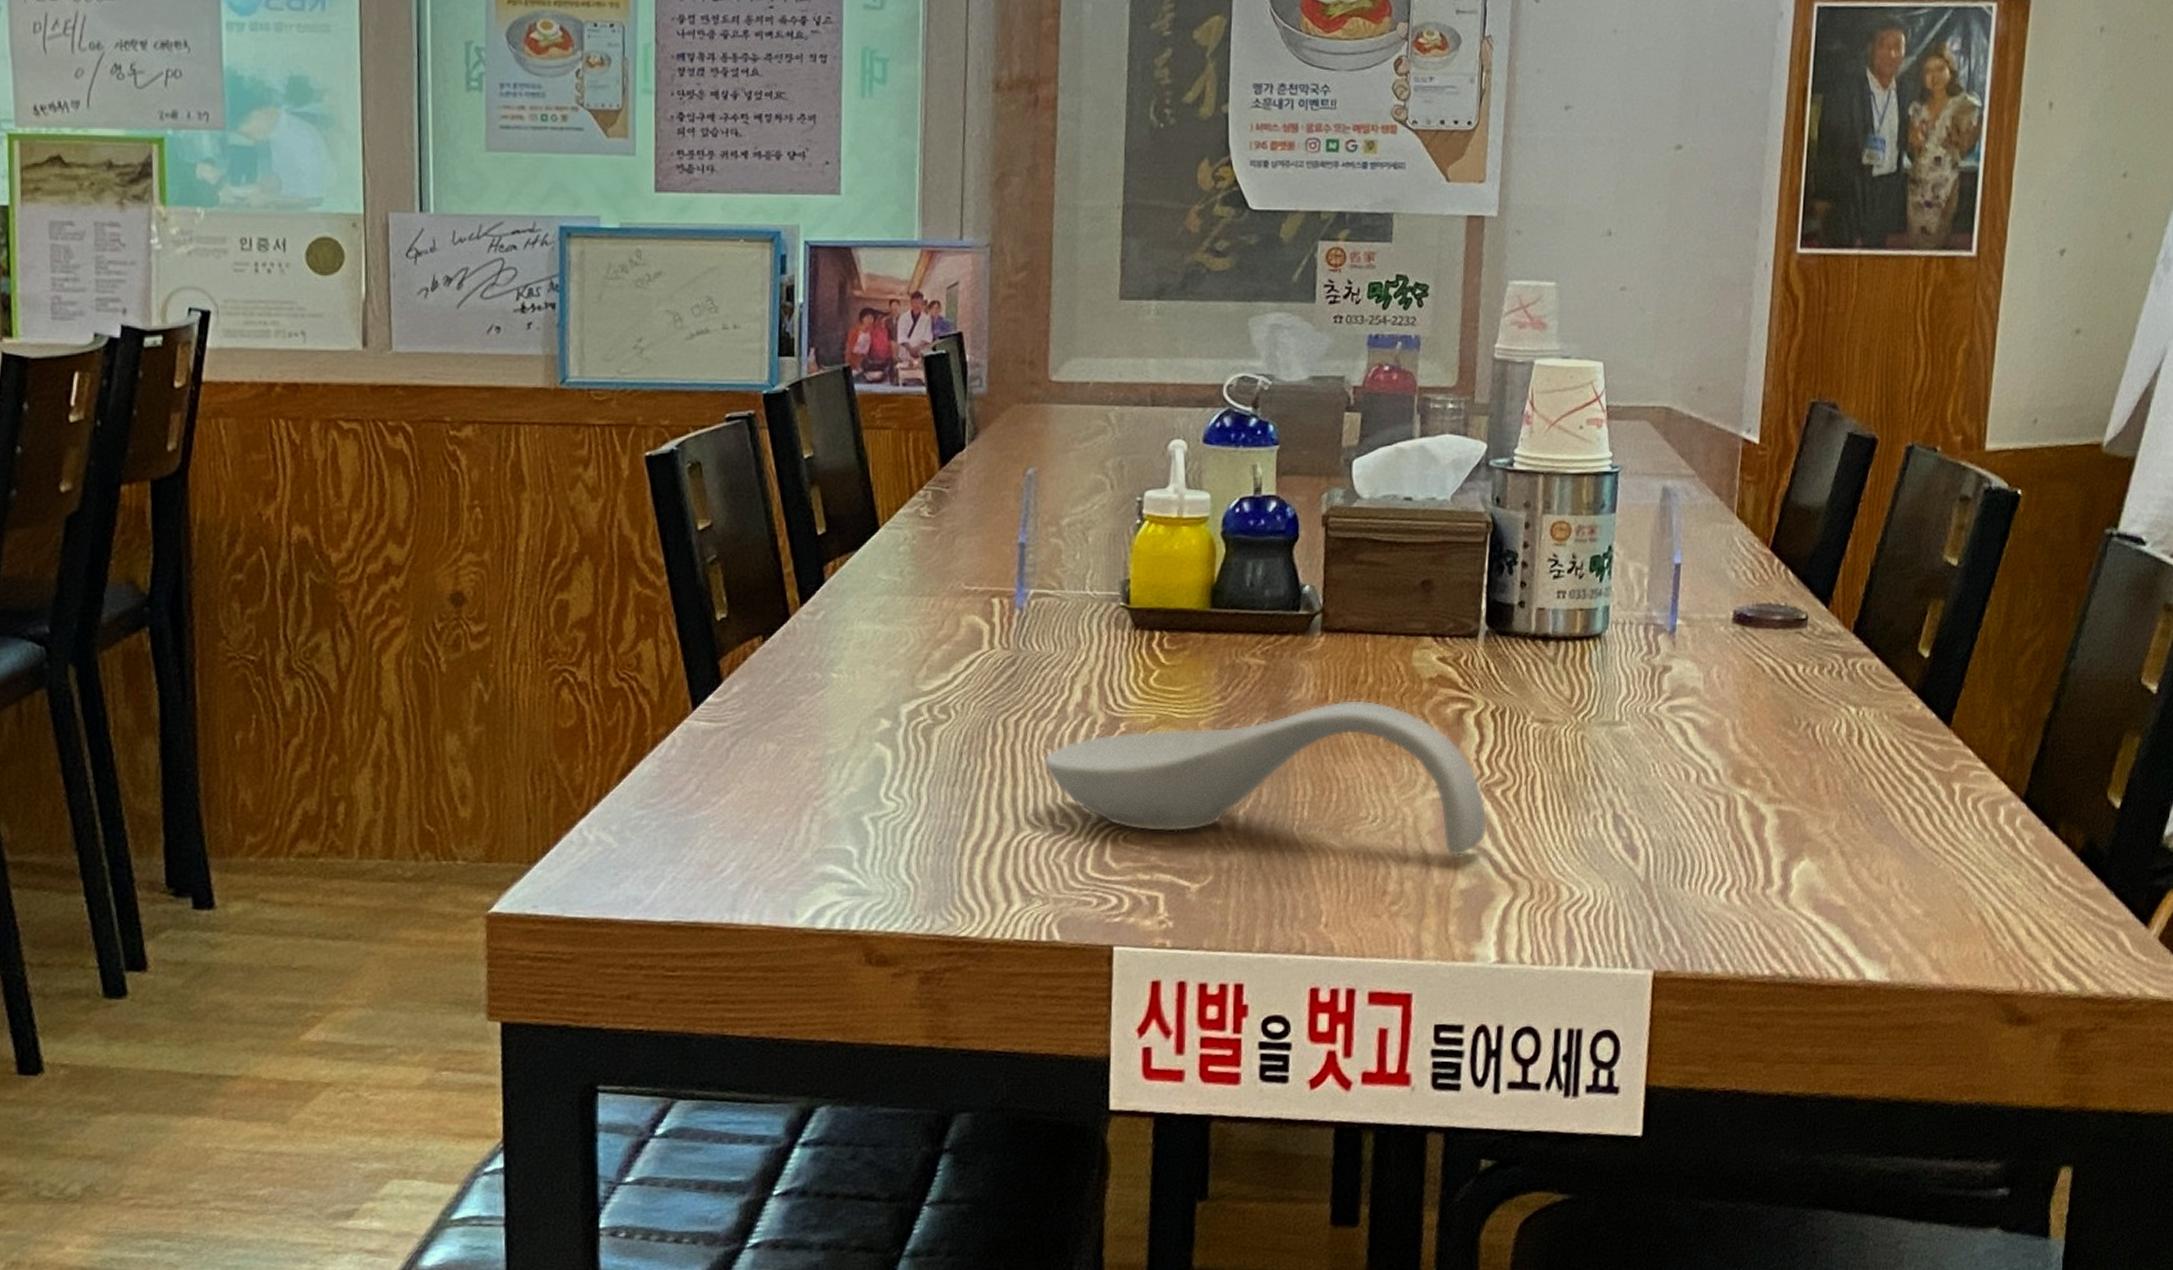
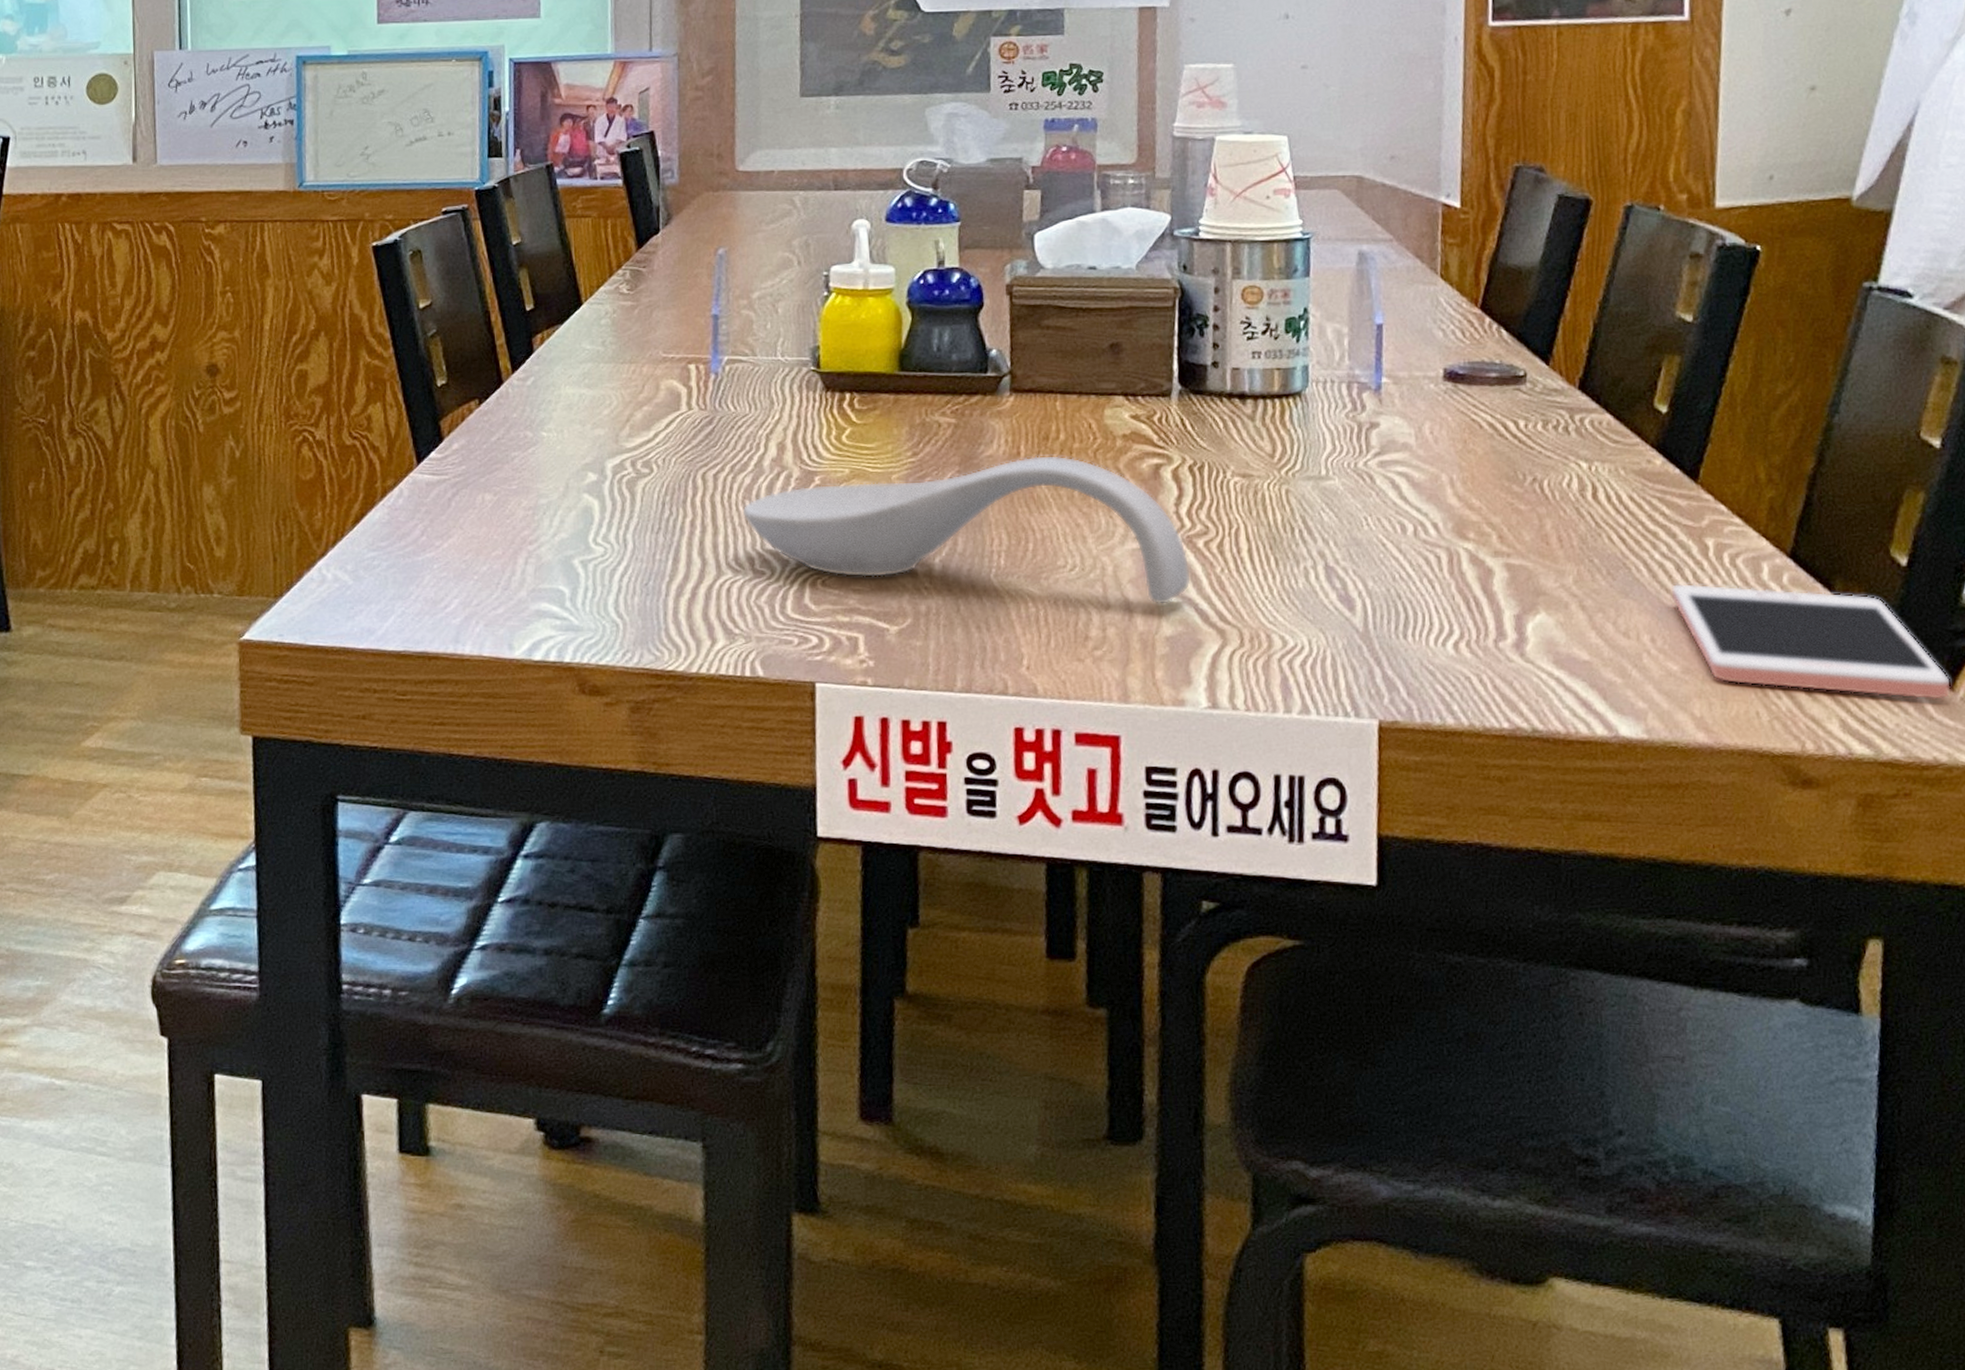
cell phone: none [1918,827,2147,937] -> present [1670,583,1951,700]

